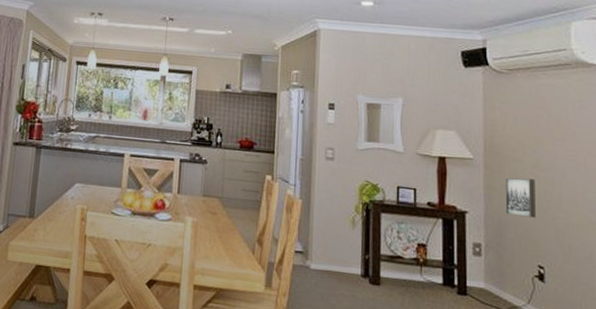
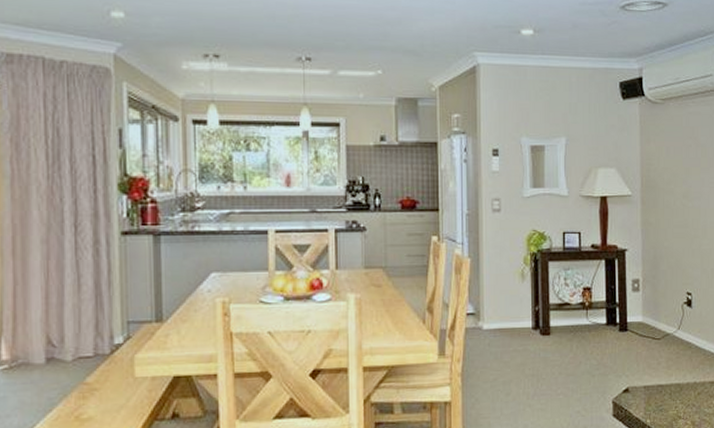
wall art: present [505,177,537,218] -> none [660,209,686,248]

